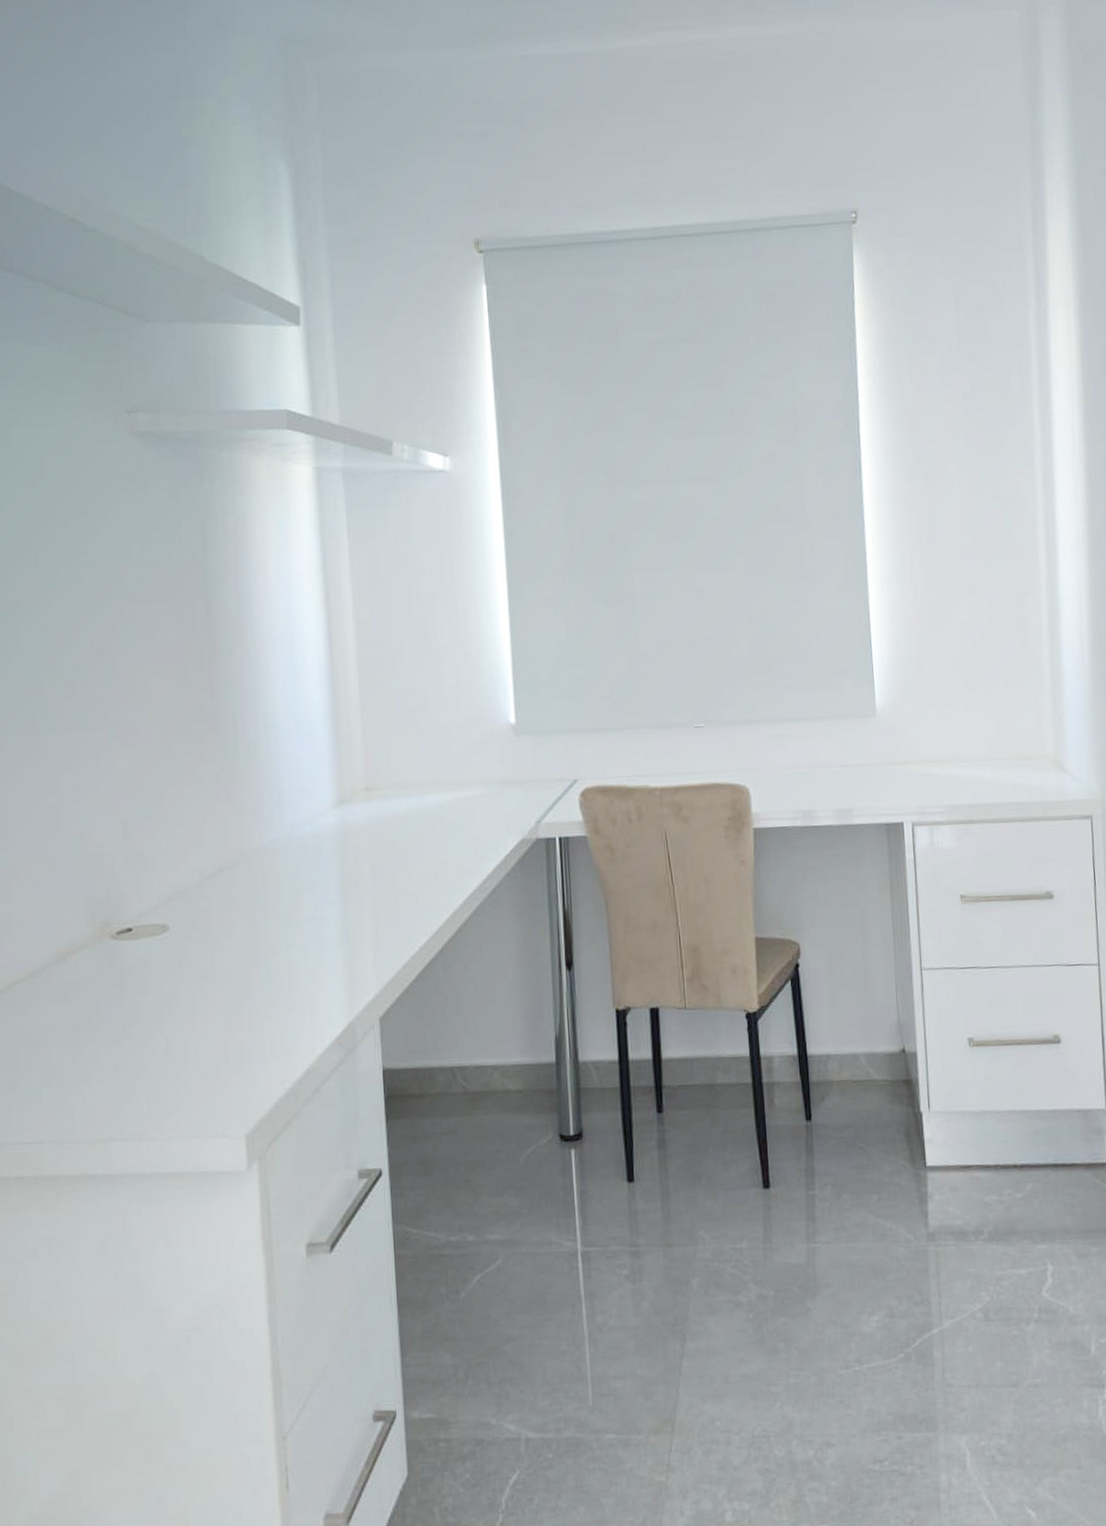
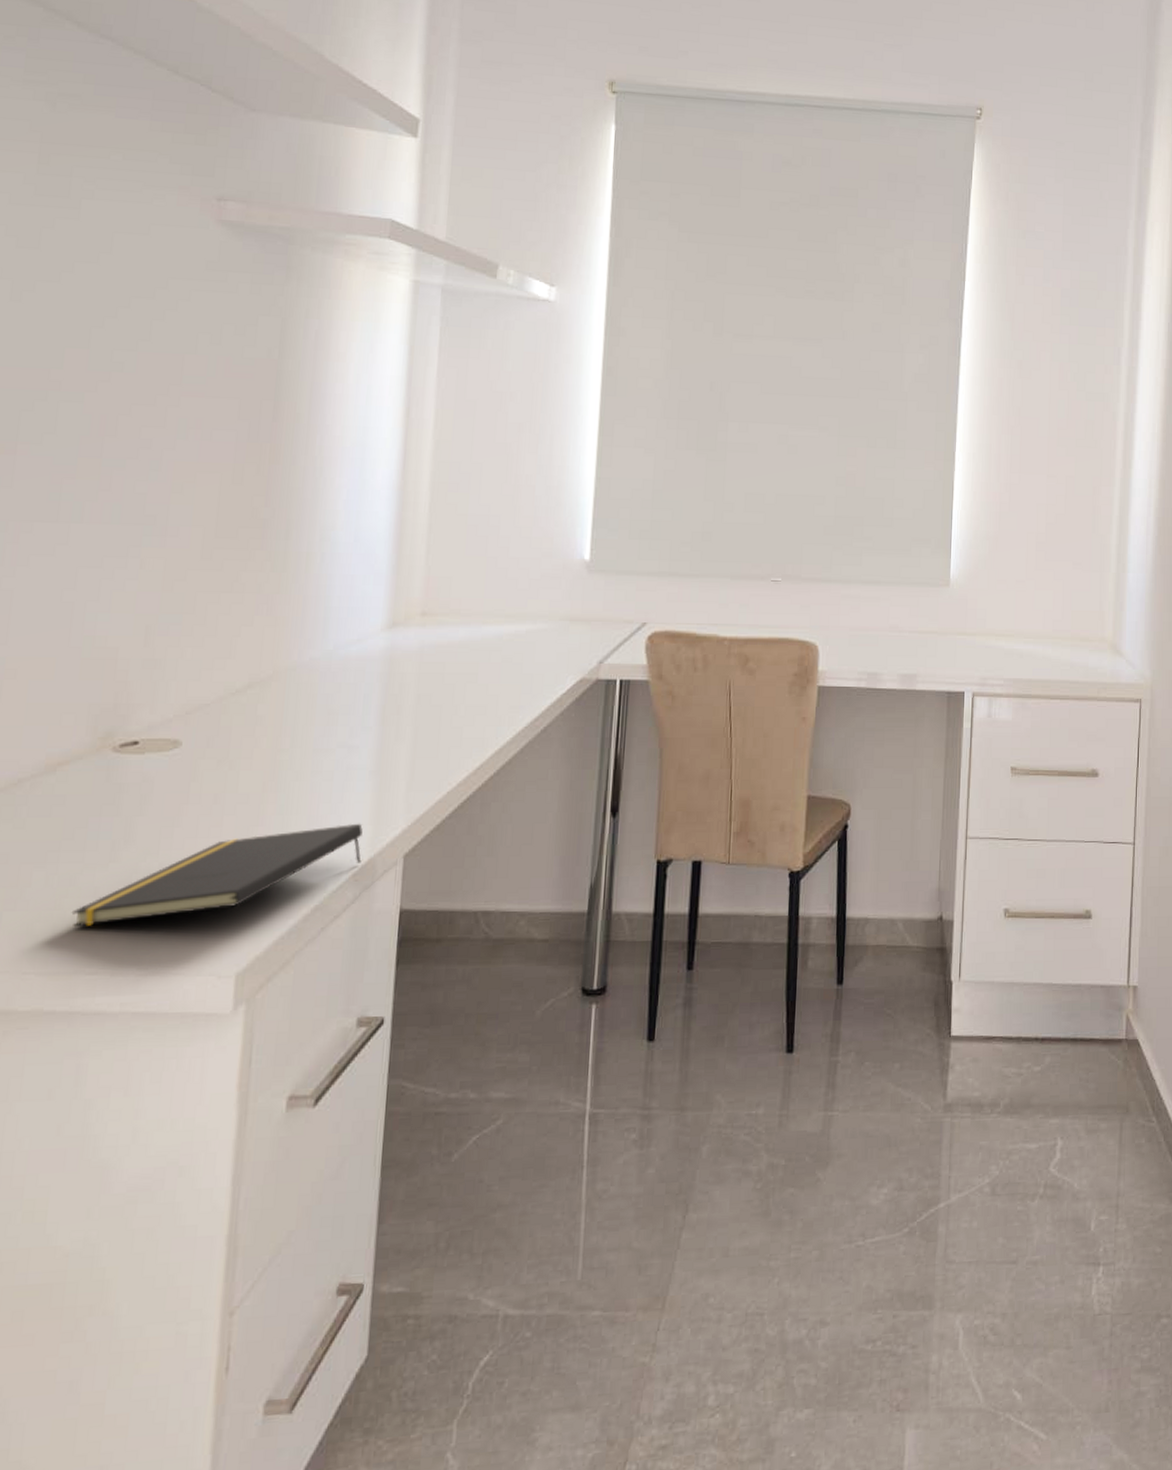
notepad: none [98,990,342,1099] -> present [71,823,363,928]

